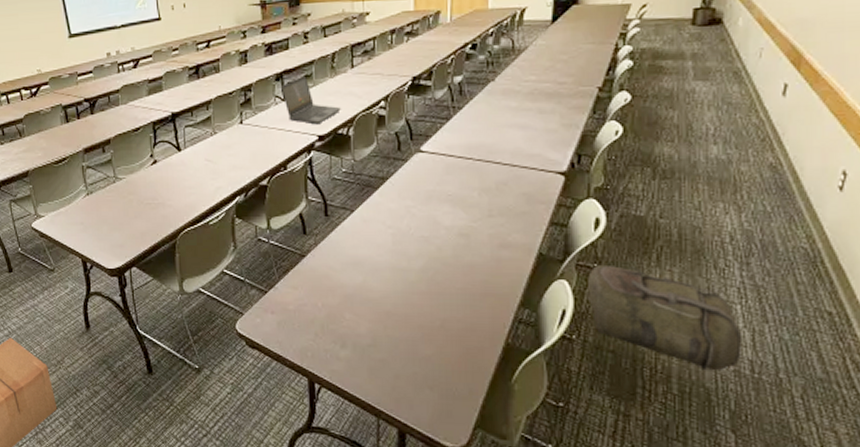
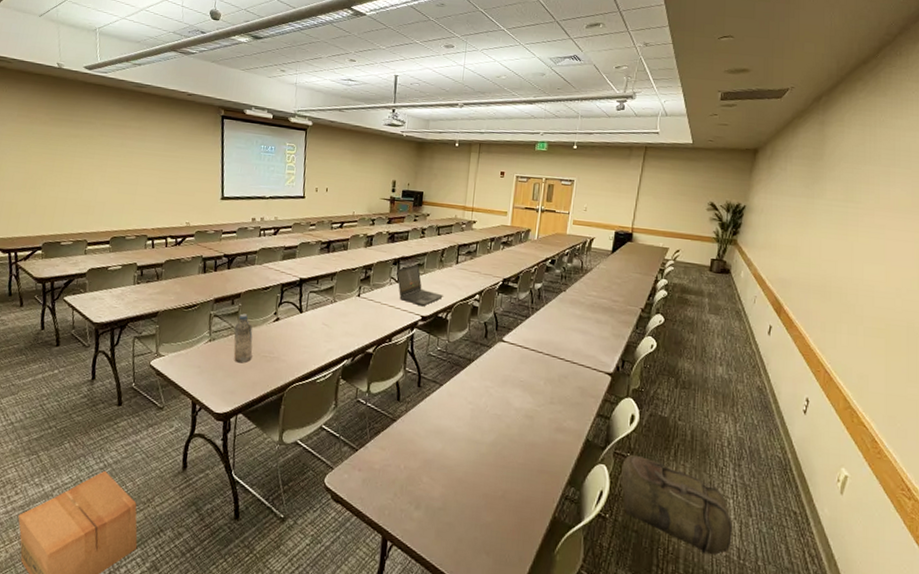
water bottle: none [111,160,135,214] -> present [233,313,253,363]

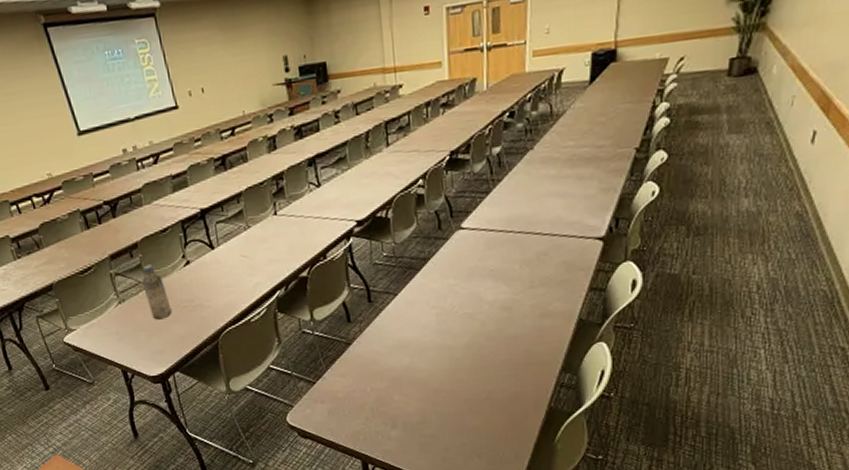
laptop computer: present [396,263,443,307] -> none [315,158,378,210]
backpack: present [621,454,732,555] -> none [625,323,764,413]

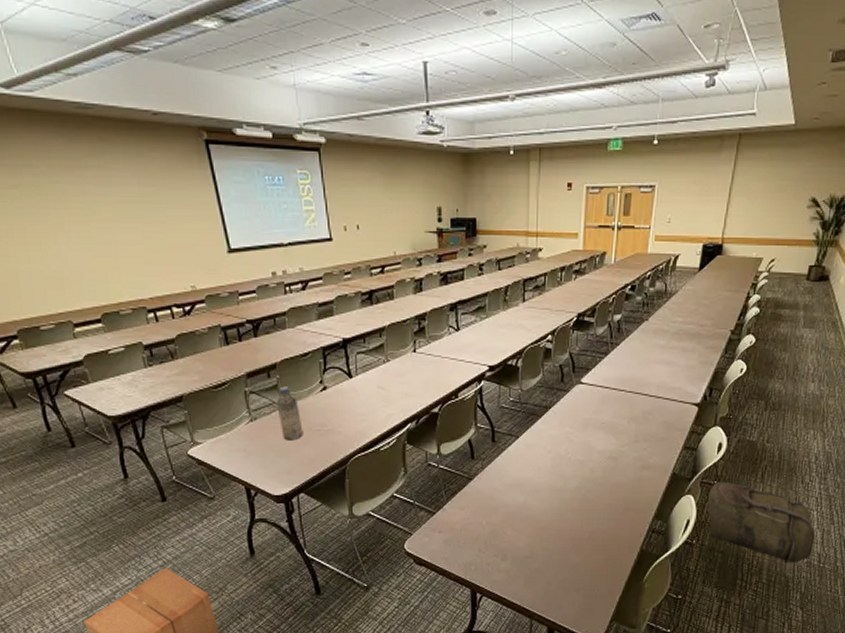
backpack: none [625,323,764,413] -> present [708,481,815,564]

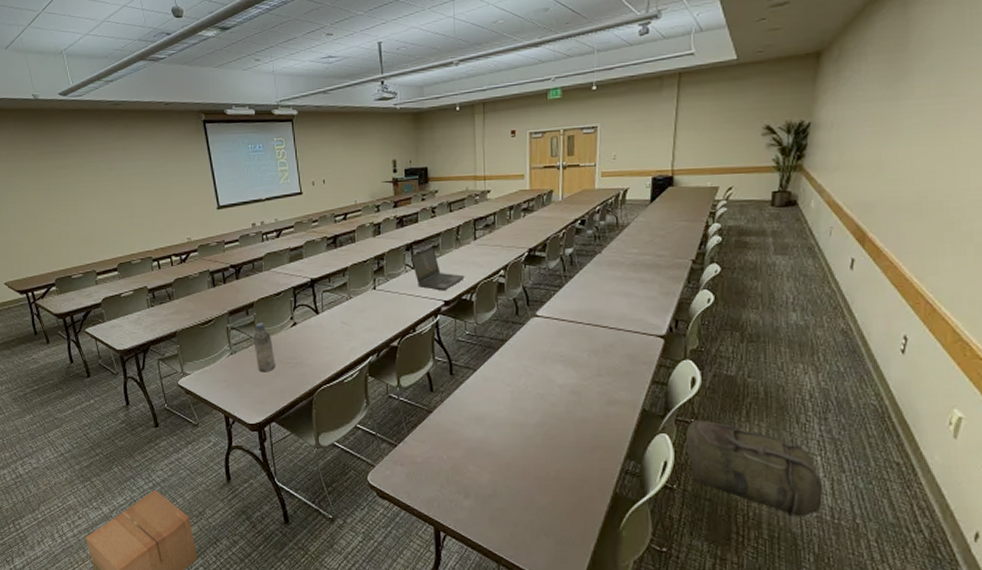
laptop computer: none [455,307,511,355] -> present [411,246,465,291]

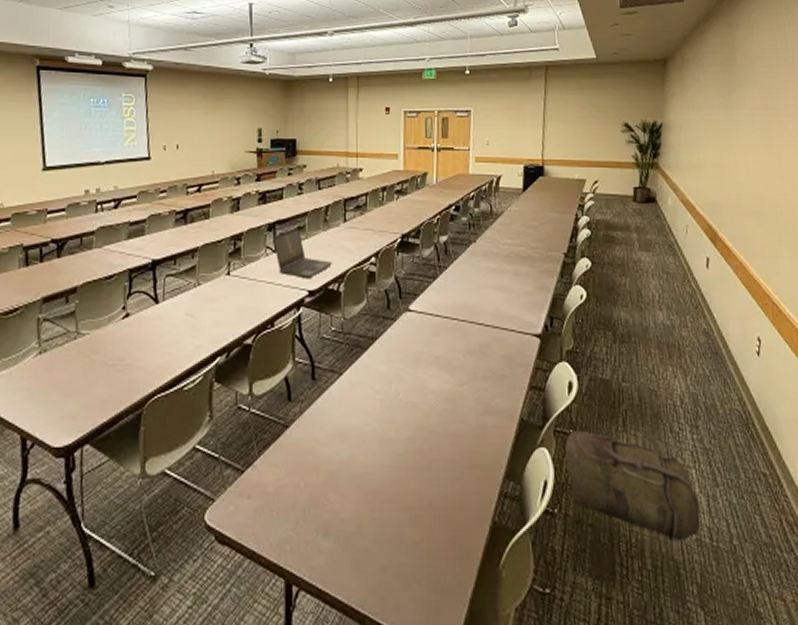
water bottle: present [253,322,276,372] -> none [71,313,98,378]

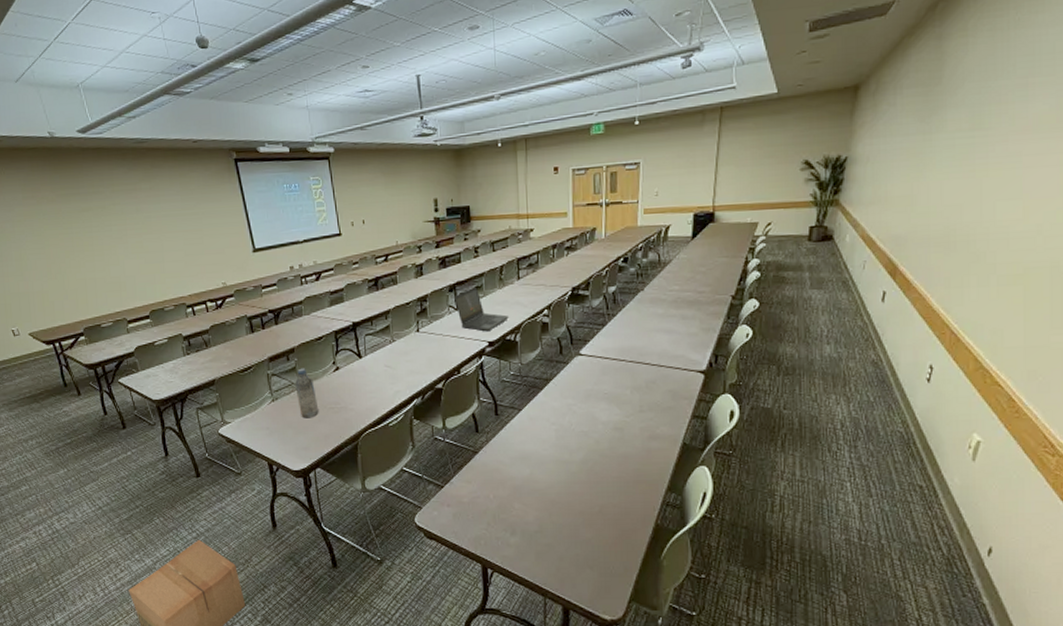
water bottle: none [71,313,98,378] -> present [295,368,319,419]
backpack: present [565,430,701,542] -> none [724,451,851,541]

